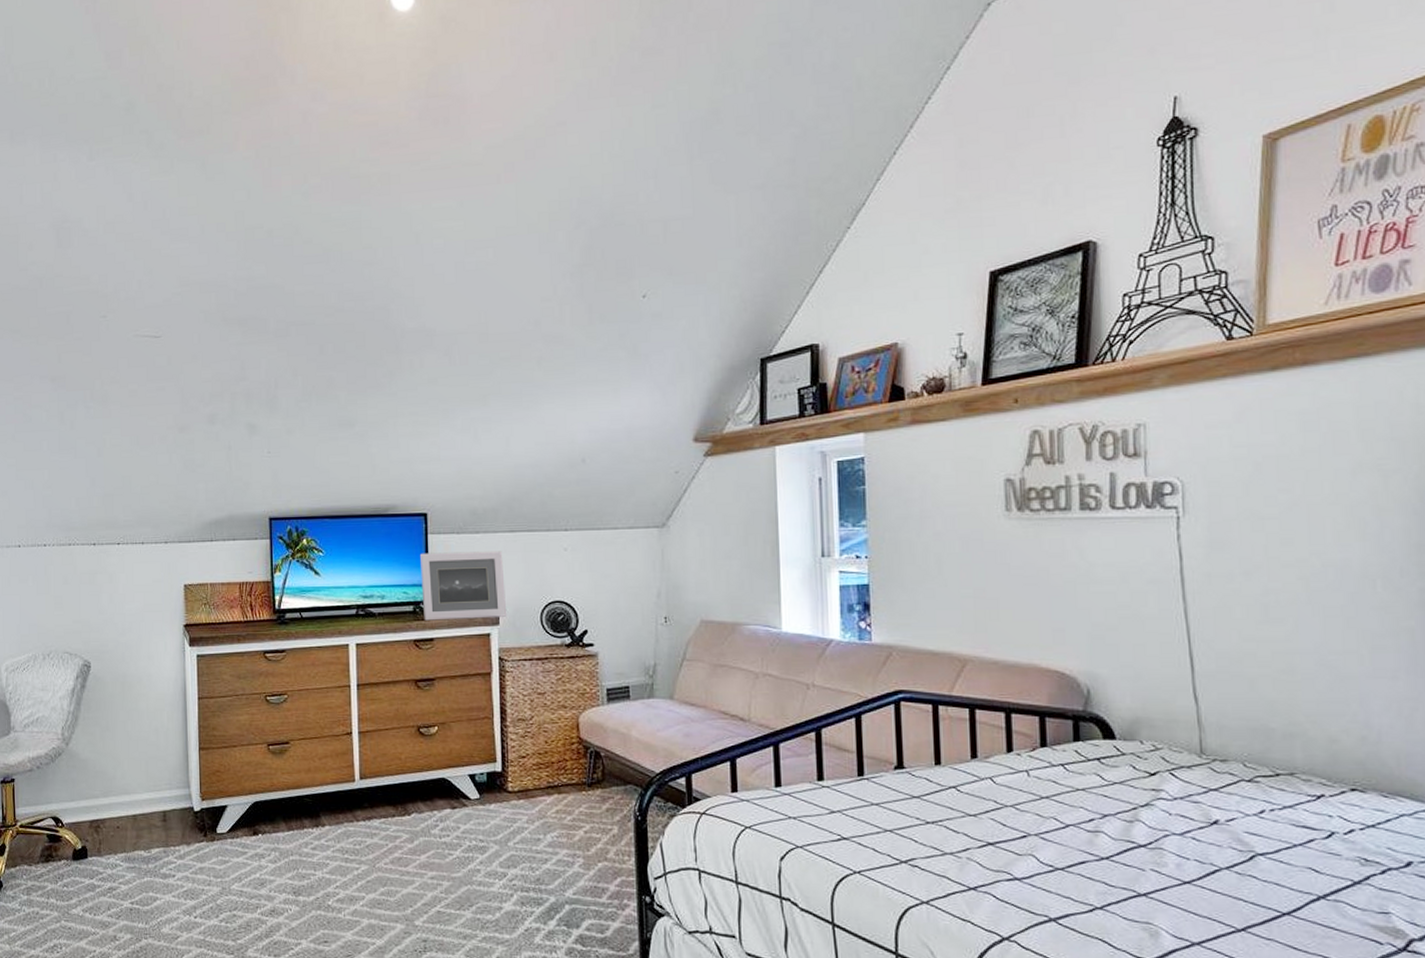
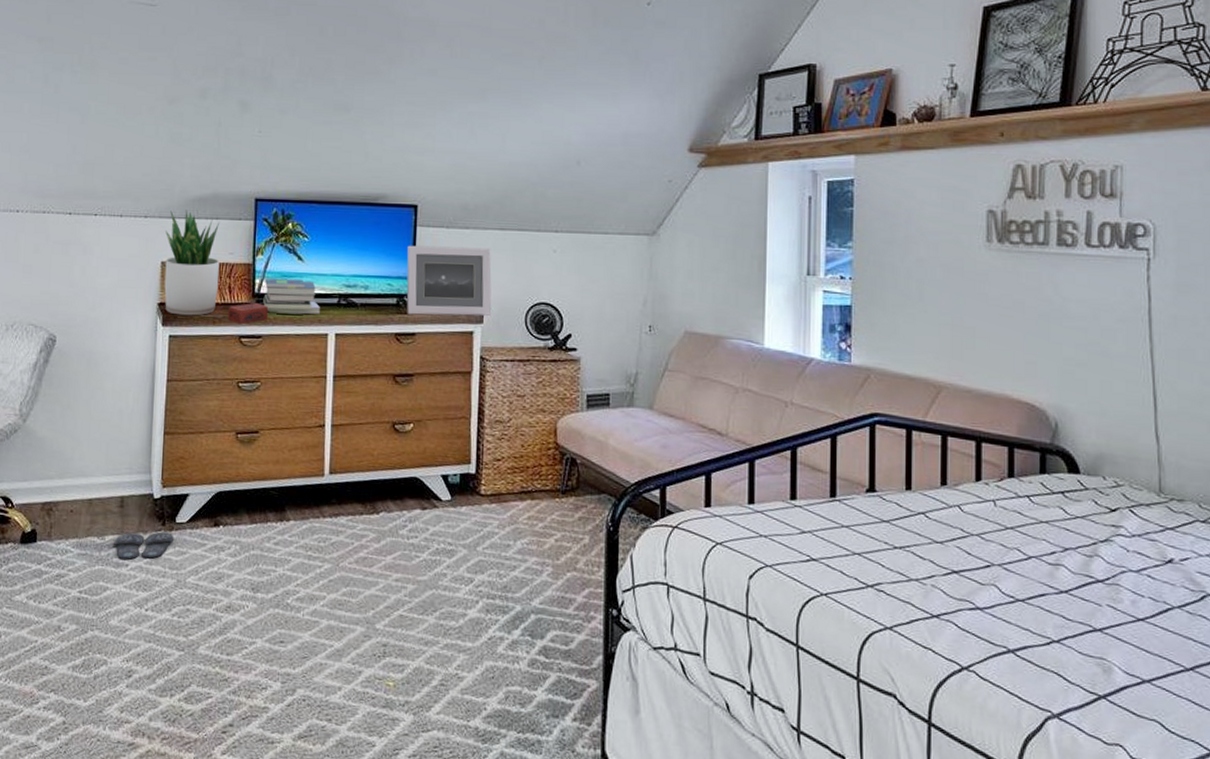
slippers: none [159,842,216,871] -> present [113,531,174,561]
planter: none [185,533,241,635] -> present [164,210,220,316]
decorative box: none [251,618,289,641] -> present [227,302,268,325]
books: none [284,593,339,629] -> present [263,278,320,315]

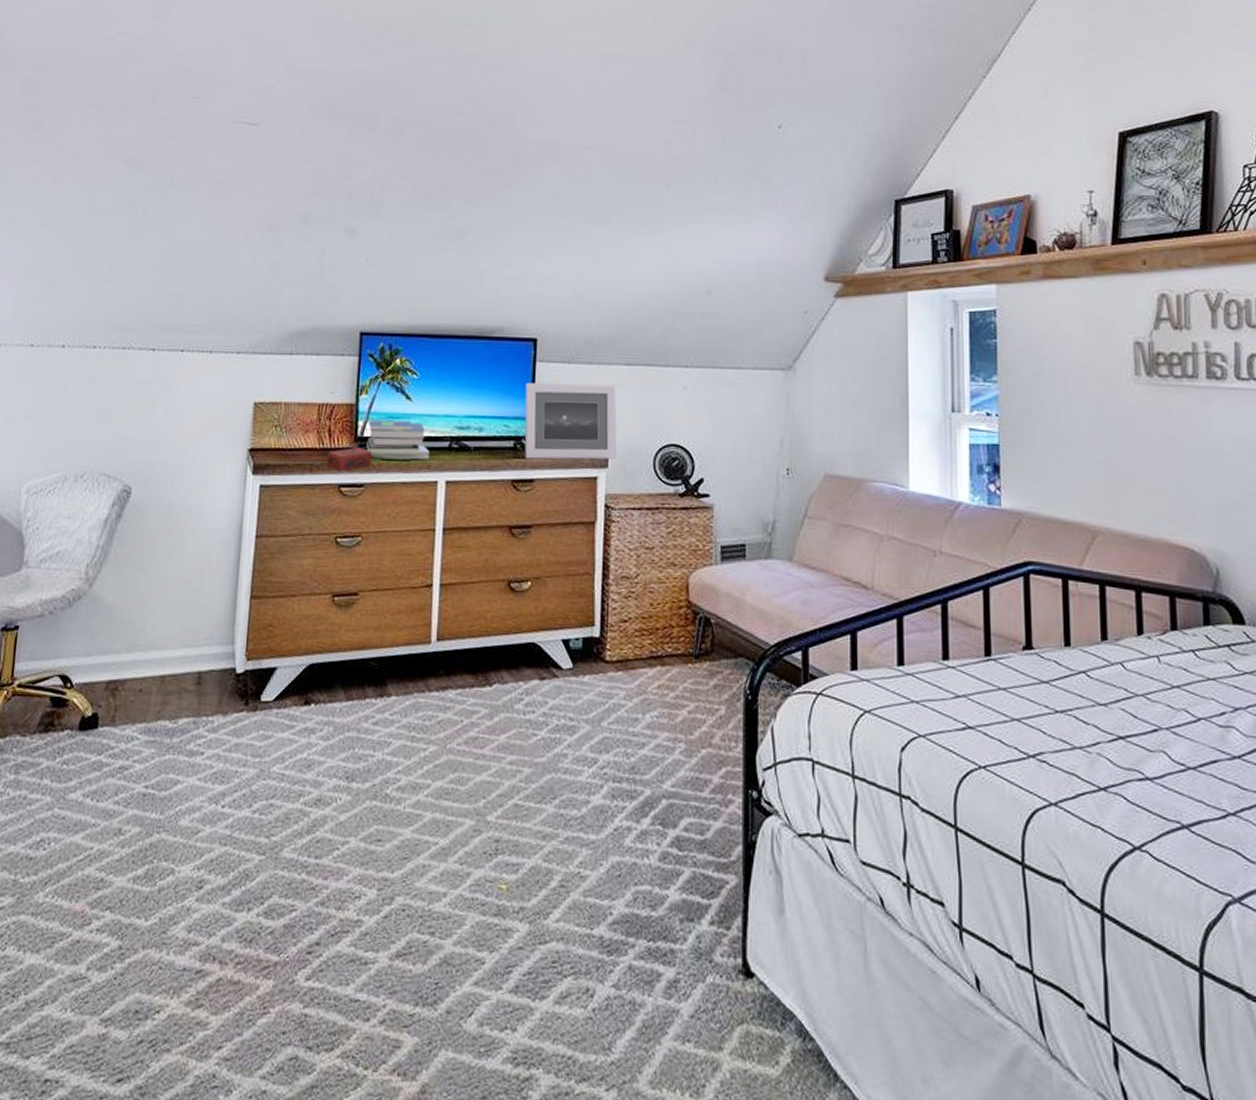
slippers: present [113,531,174,561] -> none [187,712,258,748]
planter: present [164,210,220,316] -> none [256,345,321,463]

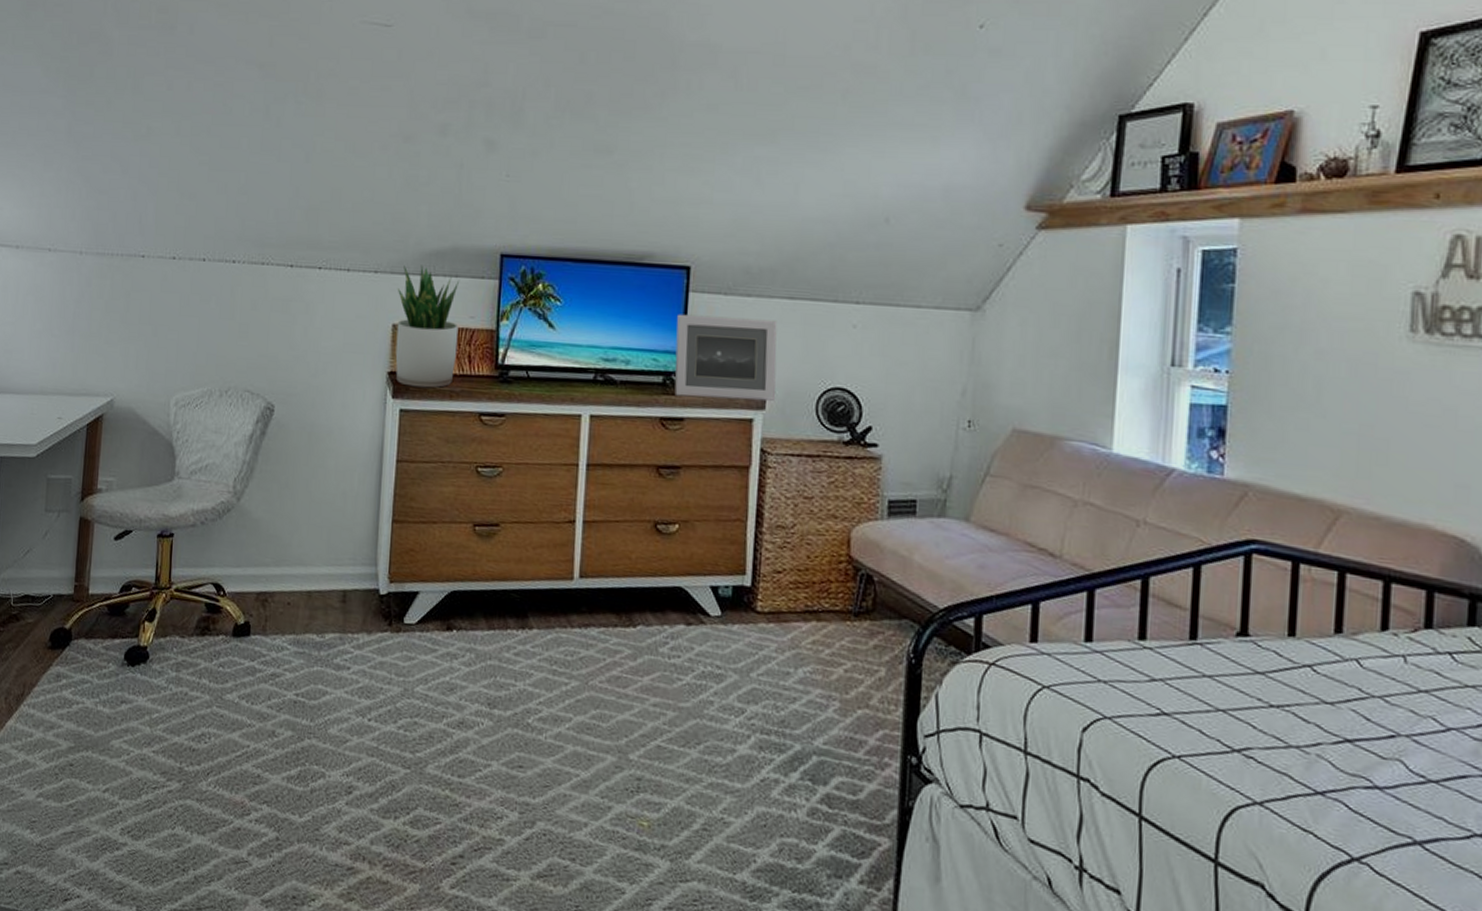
planter: none [256,345,321,463] -> present [395,265,460,389]
decorative box: present [326,446,372,472] -> none [466,374,513,401]
books: present [366,420,429,461] -> none [507,348,573,392]

